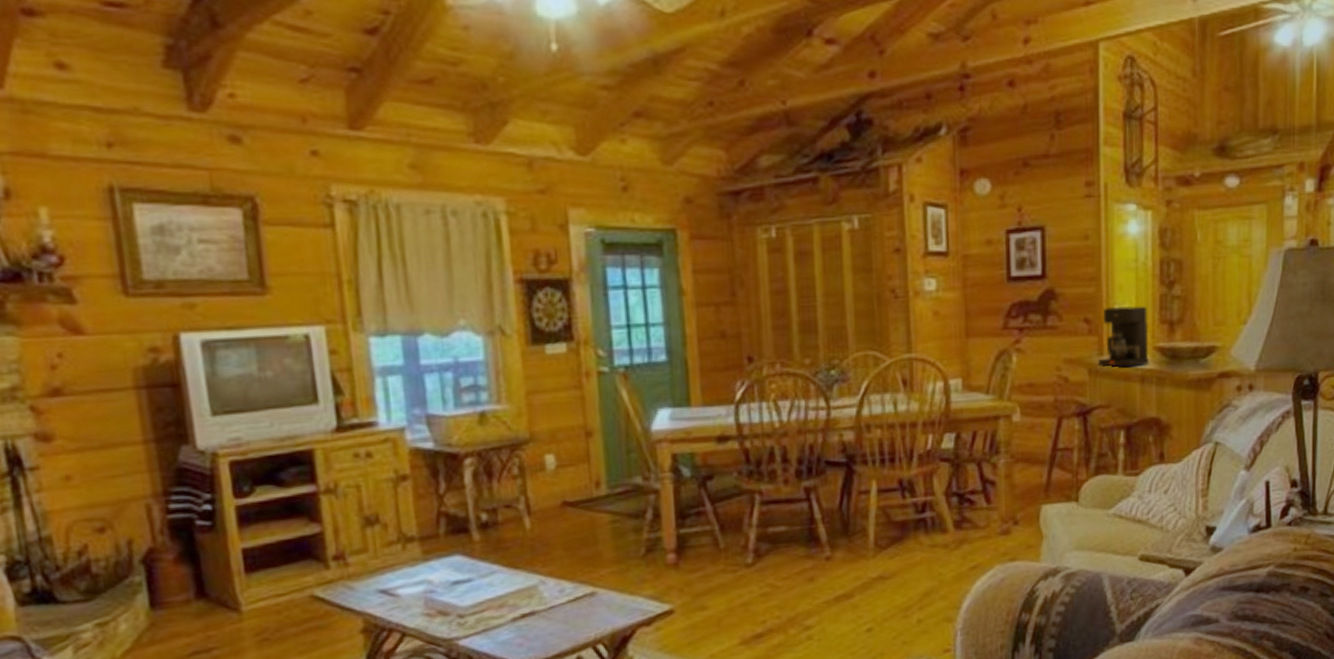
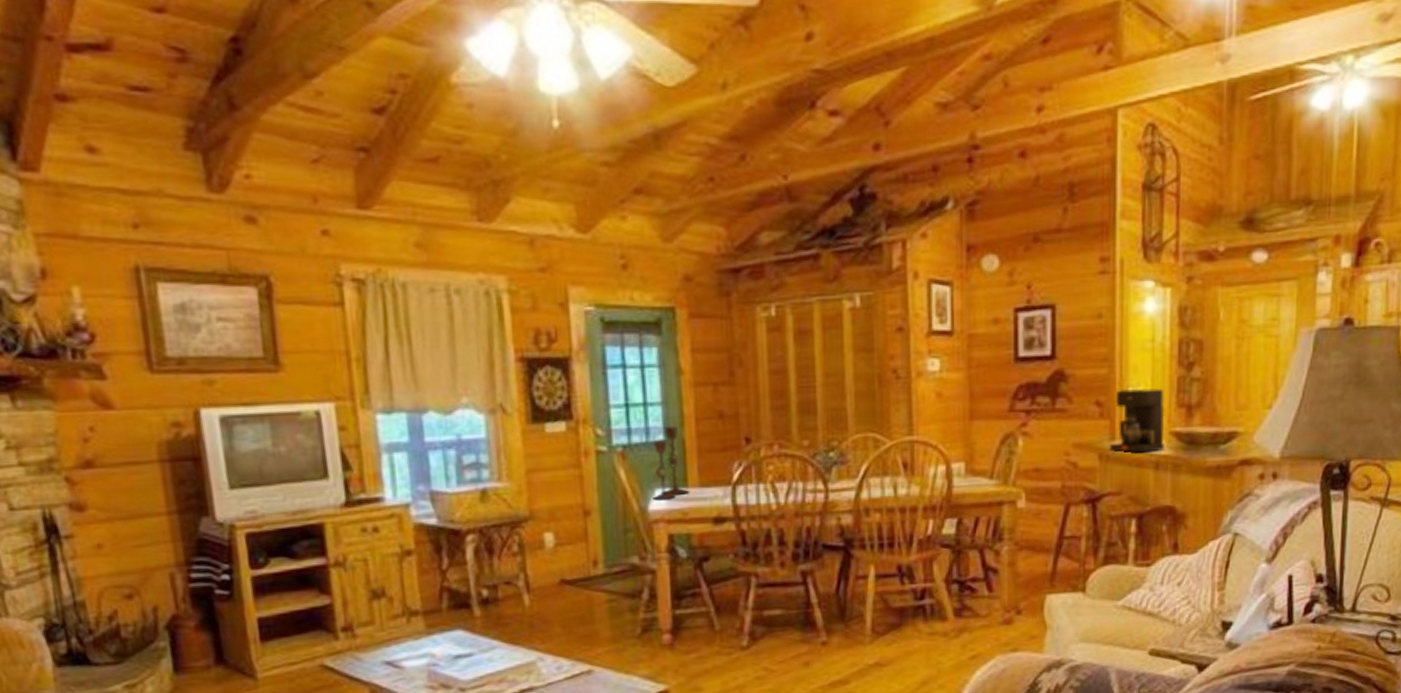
candlestick: none [655,346,692,421] -> present [652,425,689,501]

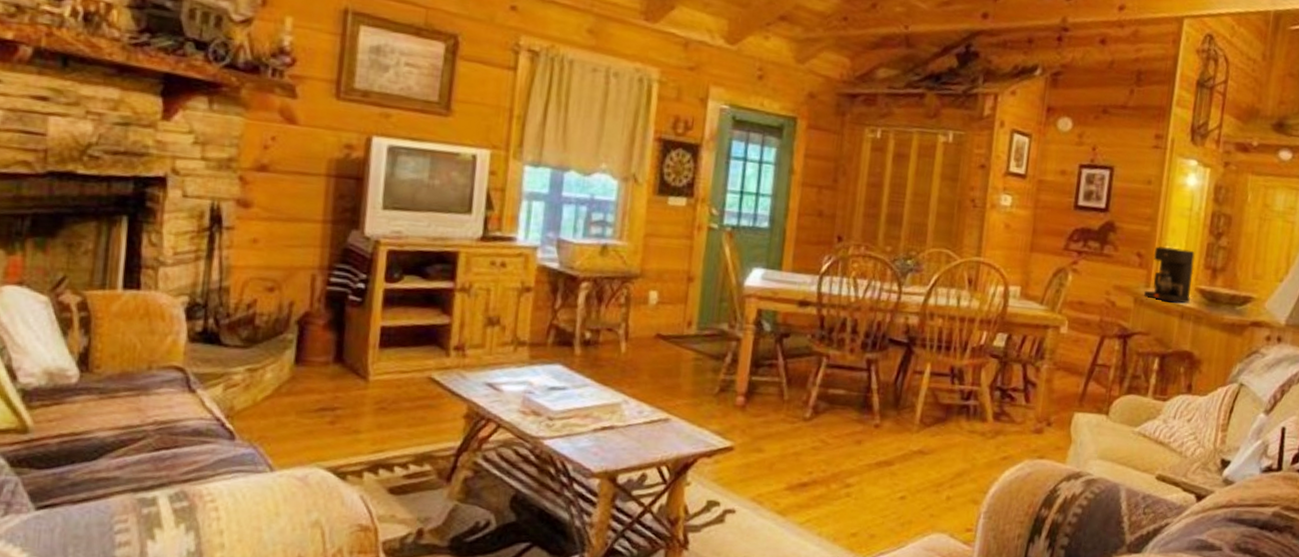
candlestick: present [652,425,689,501] -> none [750,215,782,279]

